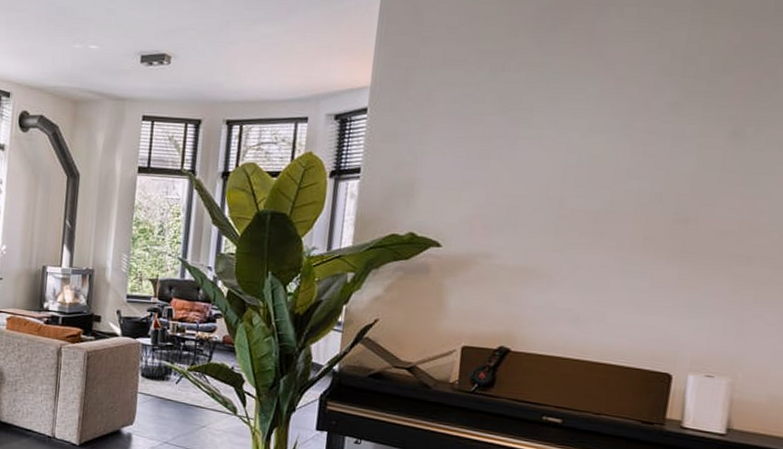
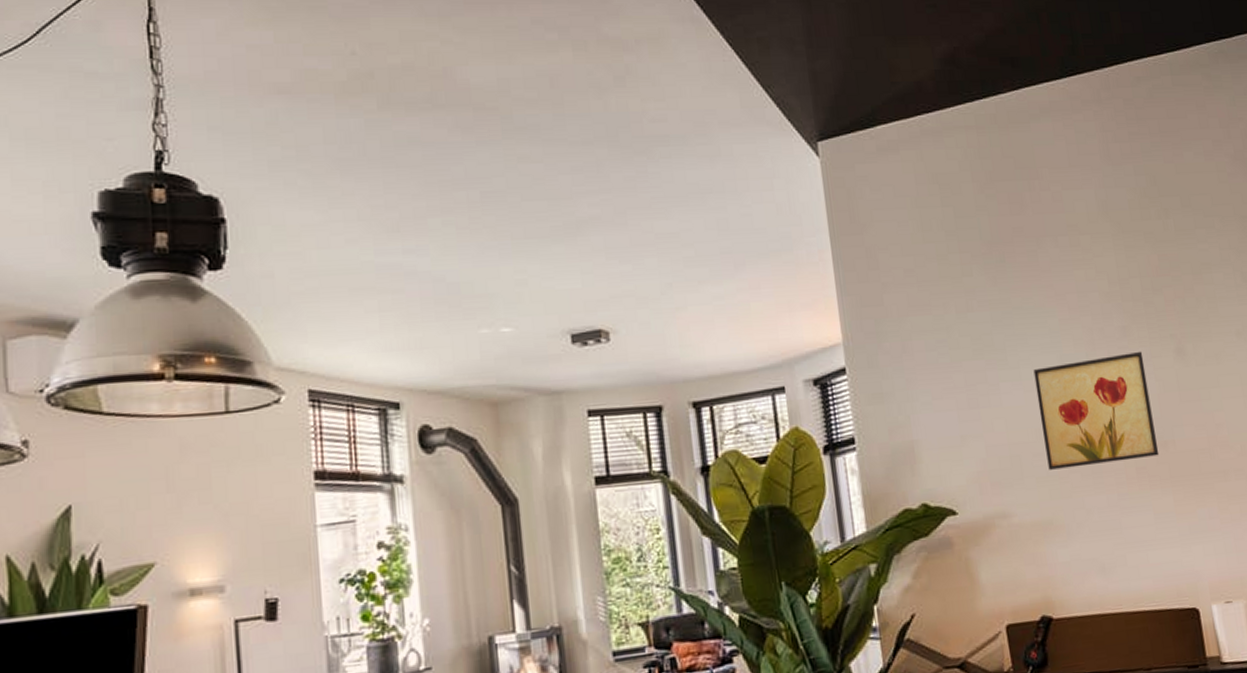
wall art: none [546,128,690,230] -> present [1033,351,1160,470]

